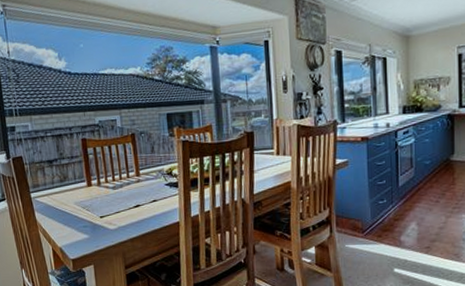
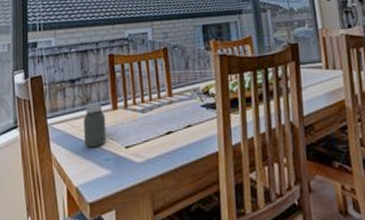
jar: none [62,182,84,217] -> present [84,104,107,148]

